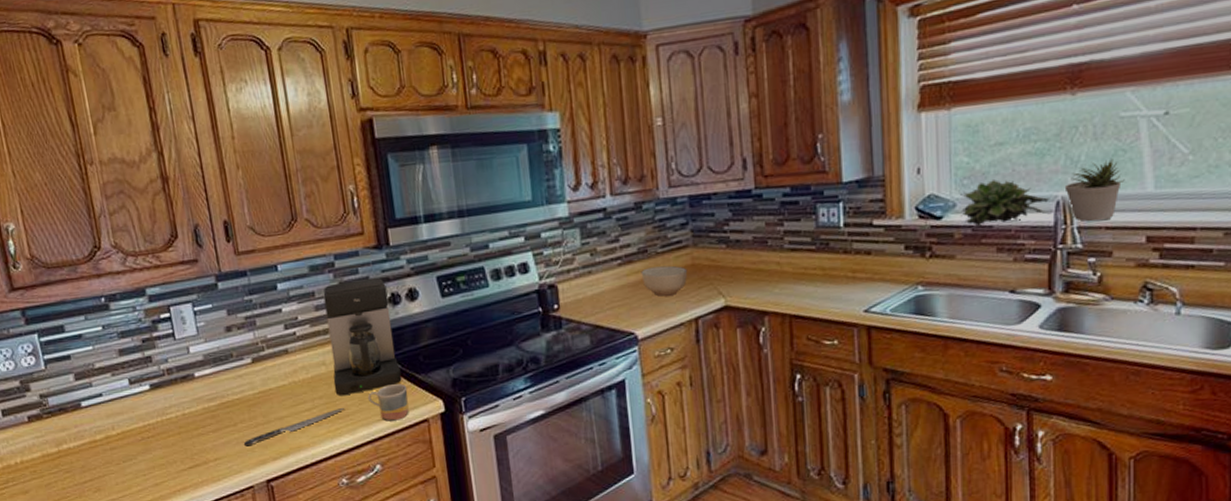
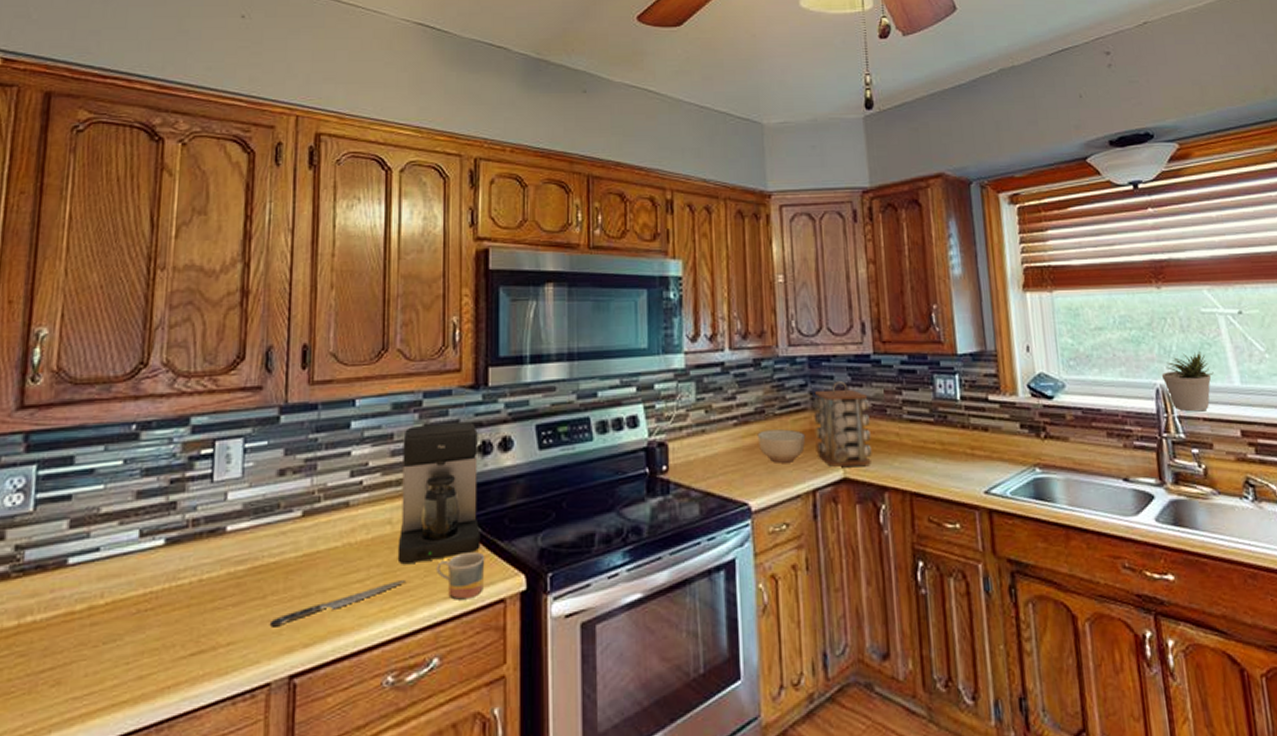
spice rack: none [694,217,753,297] -> present [813,381,872,467]
succulent plant: present [960,180,1050,225] -> none [1068,363,1152,408]

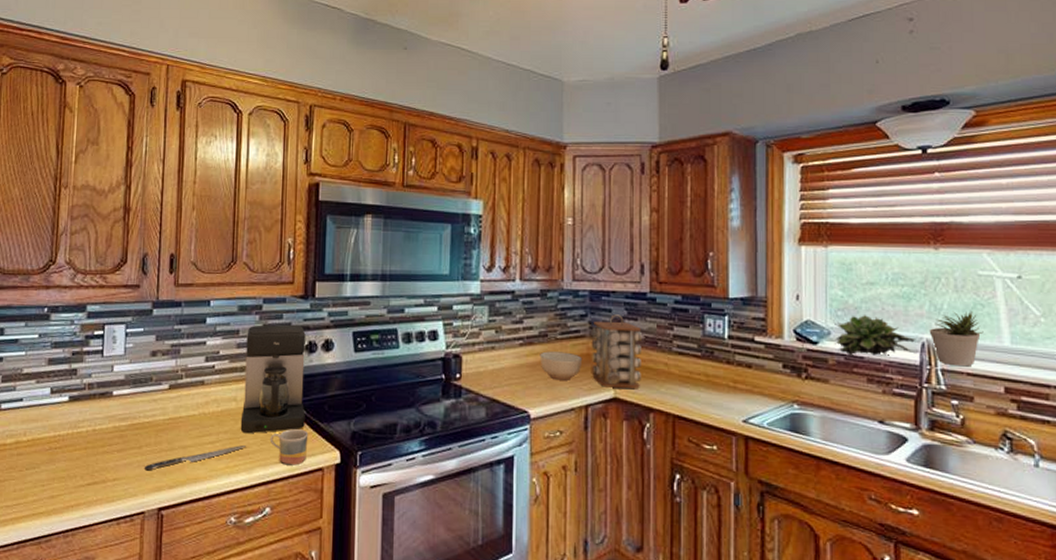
succulent plant: none [1068,363,1152,408] -> present [835,315,916,356]

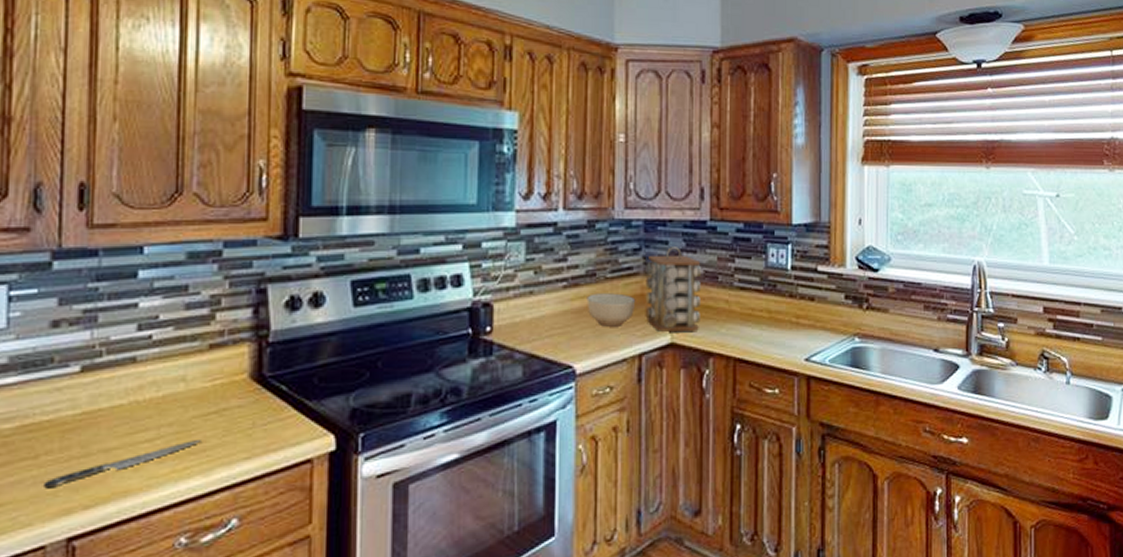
coffee maker: present [240,324,306,434] -> none [192,274,287,424]
mug: present [269,429,309,466] -> none [235,411,291,460]
succulent plant: present [835,315,916,356] -> none [895,239,969,281]
potted plant: present [929,310,984,367] -> none [980,230,1027,288]

